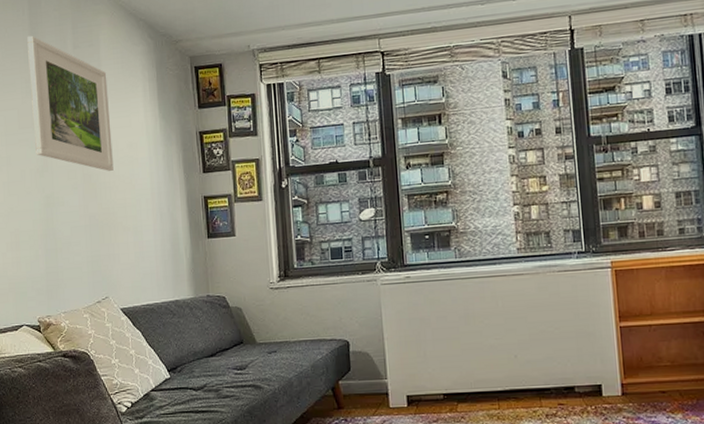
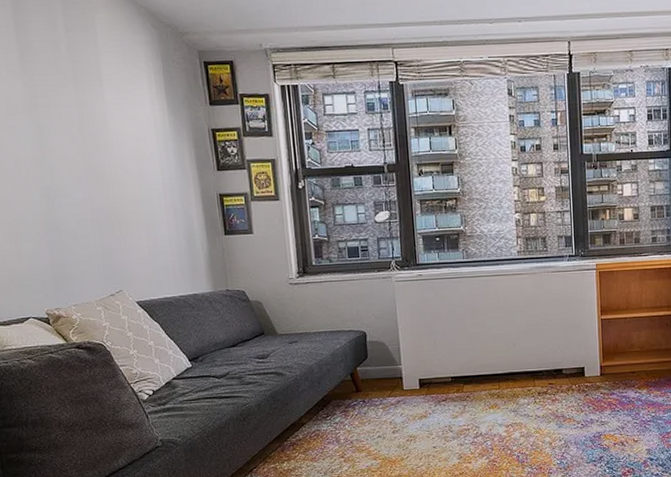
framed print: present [27,35,114,171] -> none [9,13,120,164]

